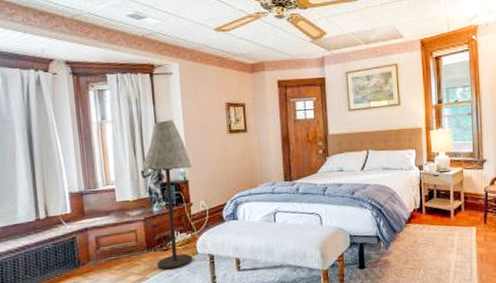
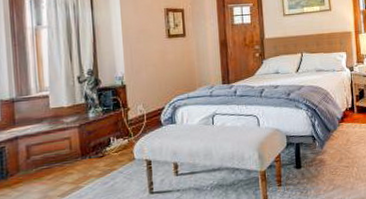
floor lamp: present [142,120,192,270] -> none [78,25,130,178]

